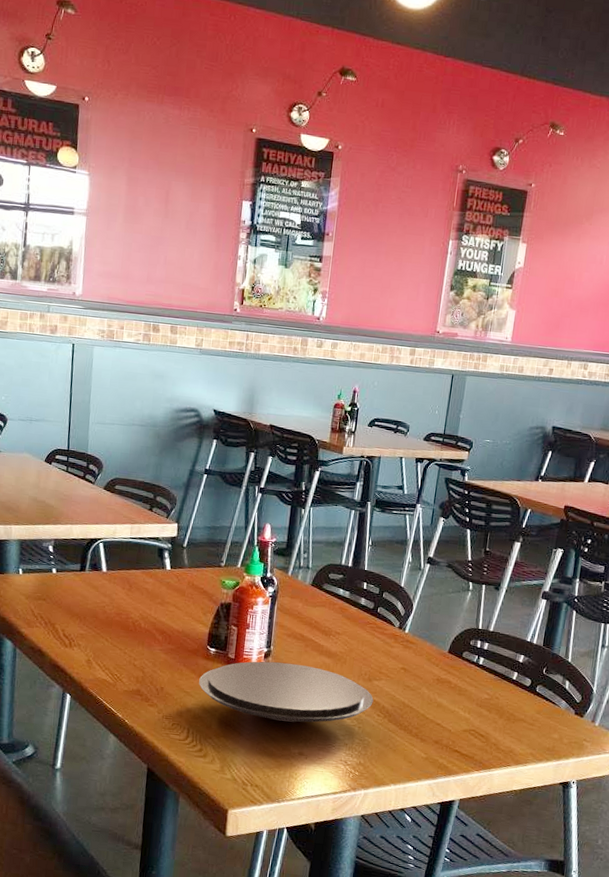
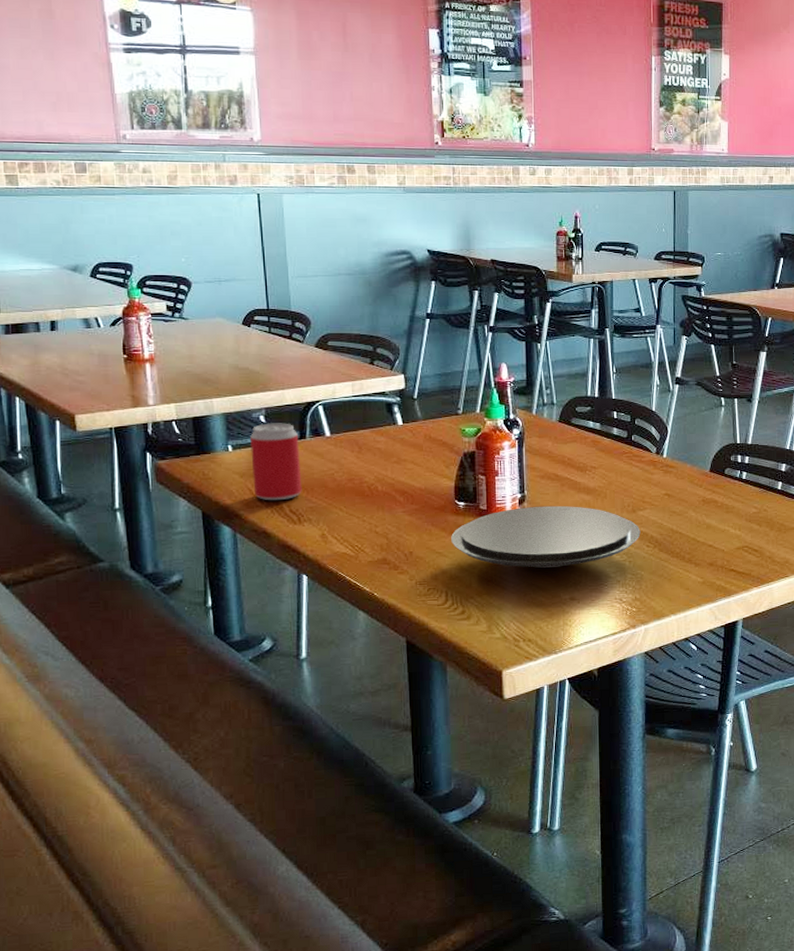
beverage can: none [35,553,79,625] -> present [250,423,302,501]

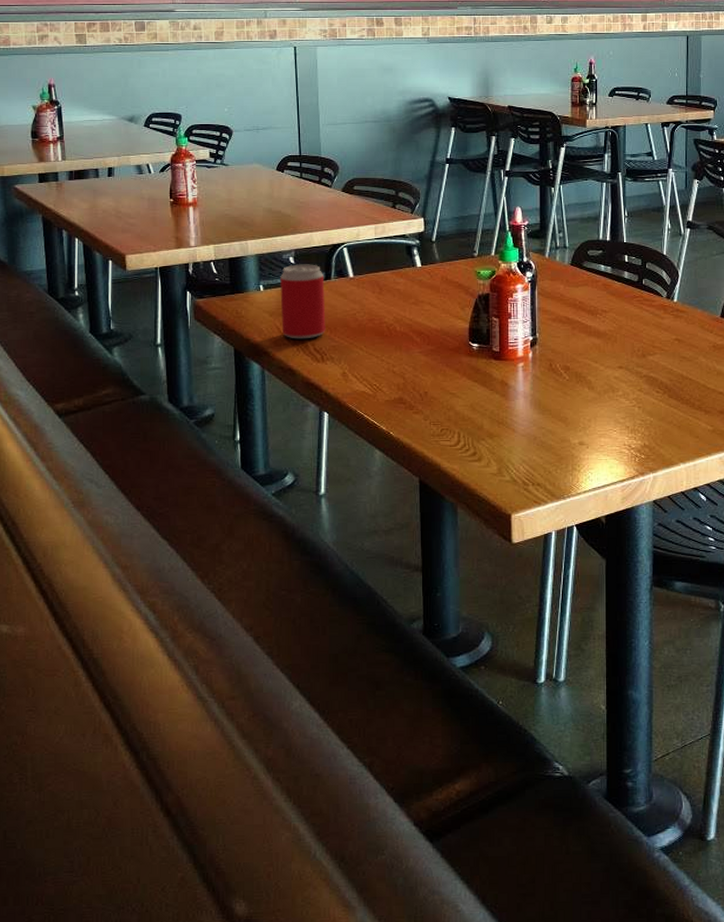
plate: present [451,505,641,568] -> none [465,349,650,411]

